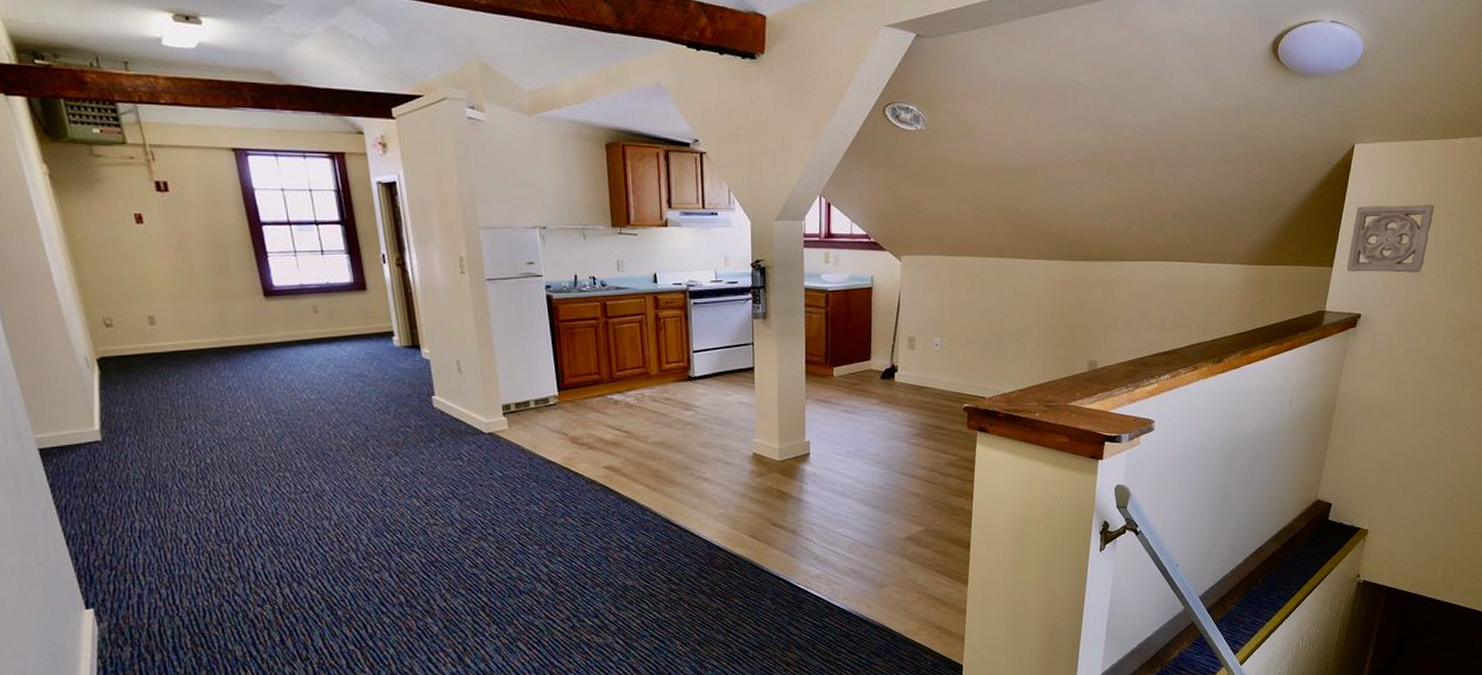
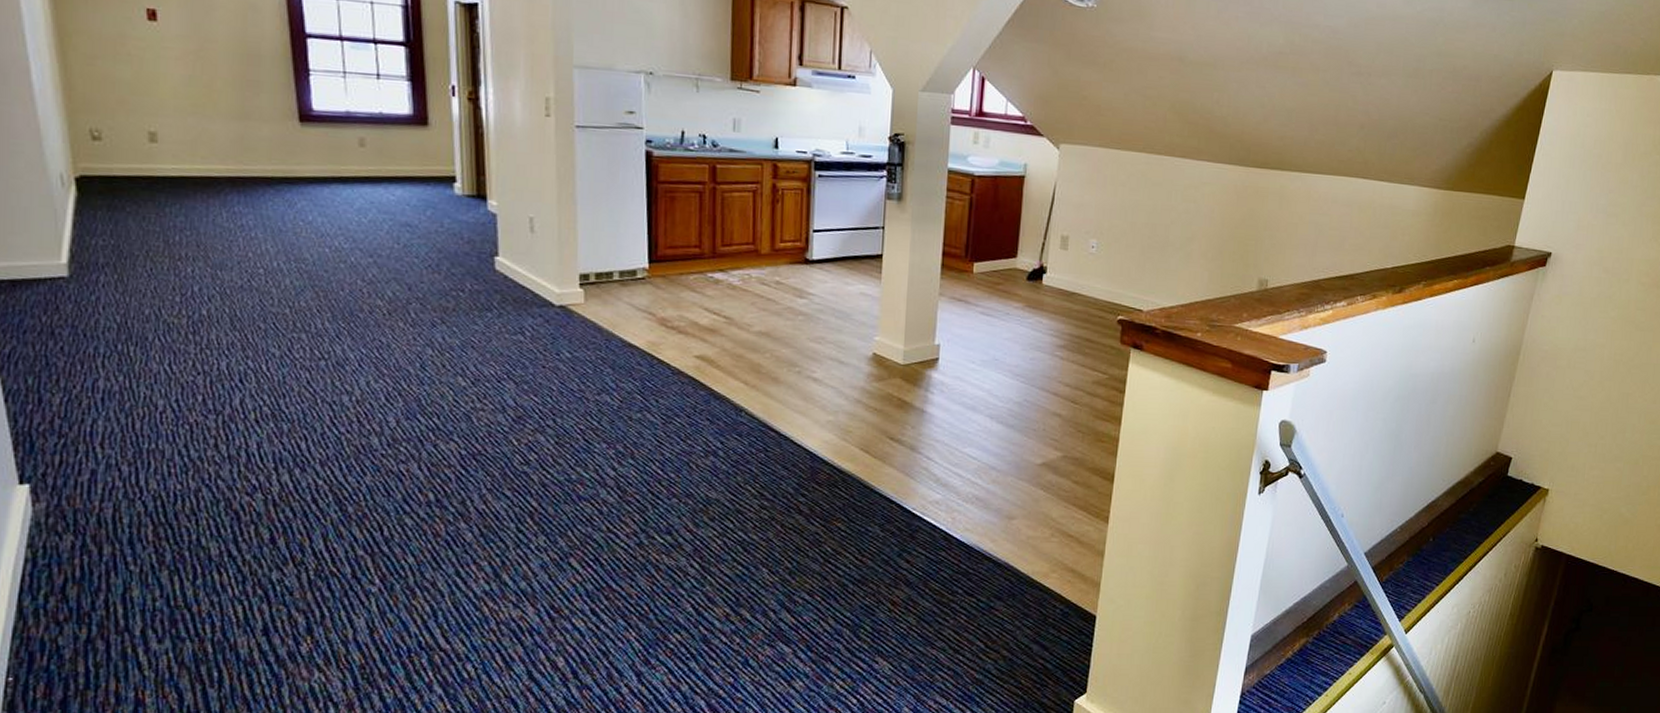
wall ornament: present [1346,205,1435,273] -> none [1538,137,1632,214]

